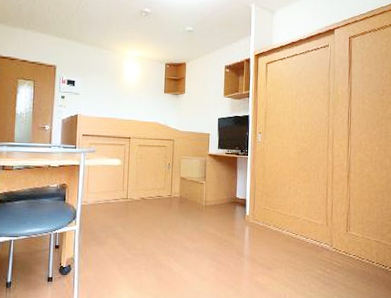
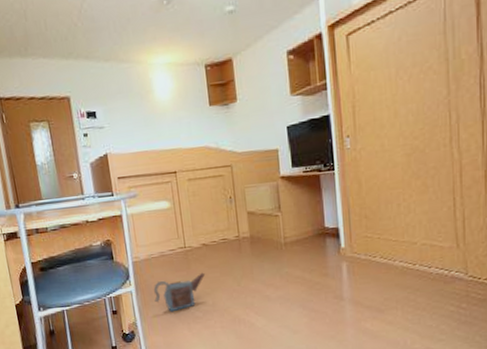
watering can: none [94,221,140,252] -> present [153,272,206,312]

